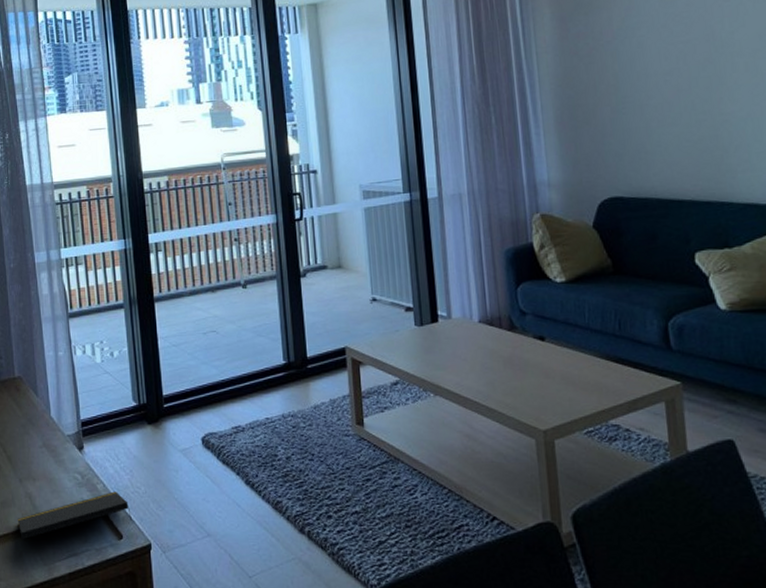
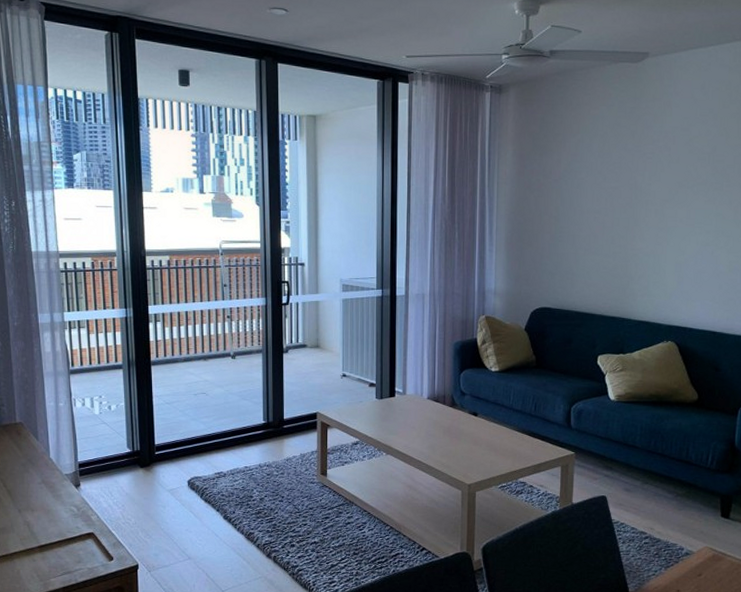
notepad: present [17,491,132,540] -> none [16,522,122,560]

